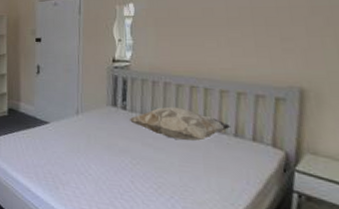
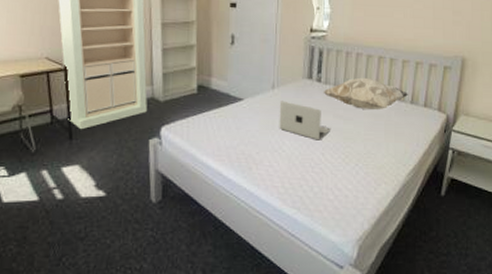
laptop: none [84,126,139,168] -> present [279,101,330,140]

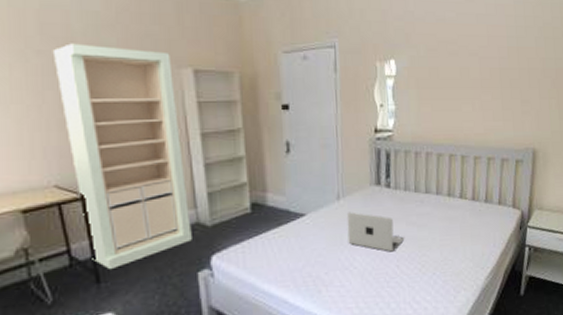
decorative pillow: present [324,77,409,109] -> none [394,178,483,213]

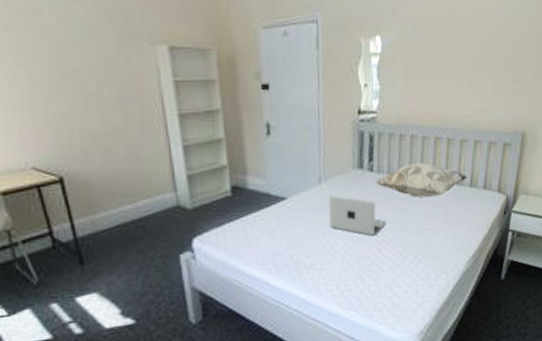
storage cabinet: present [52,43,192,270] -> none [20,17,173,252]
decorative pillow: none [394,178,483,213] -> present [377,162,468,197]

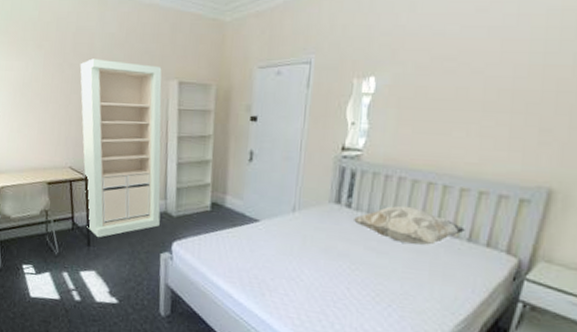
storage cabinet: none [20,17,173,252] -> present [80,58,162,238]
laptop: present [328,195,386,236] -> none [298,225,359,273]

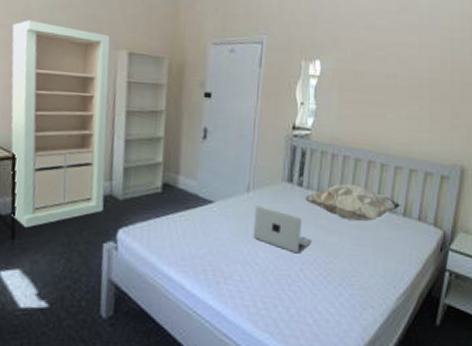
laptop: none [298,225,359,273] -> present [253,205,311,254]

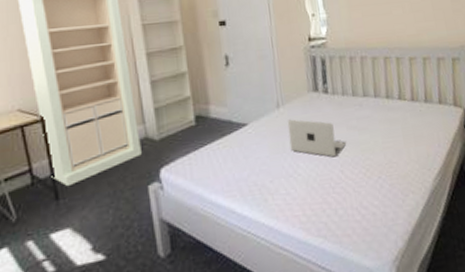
decorative pillow: present [305,183,401,221] -> none [333,81,422,116]

